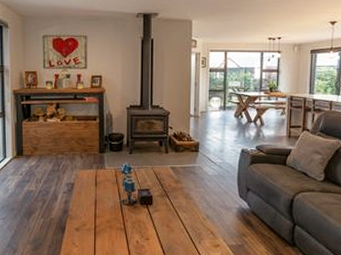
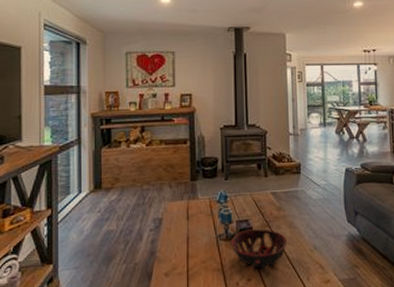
decorative bowl: none [133,197,183,231] -> present [231,229,288,269]

